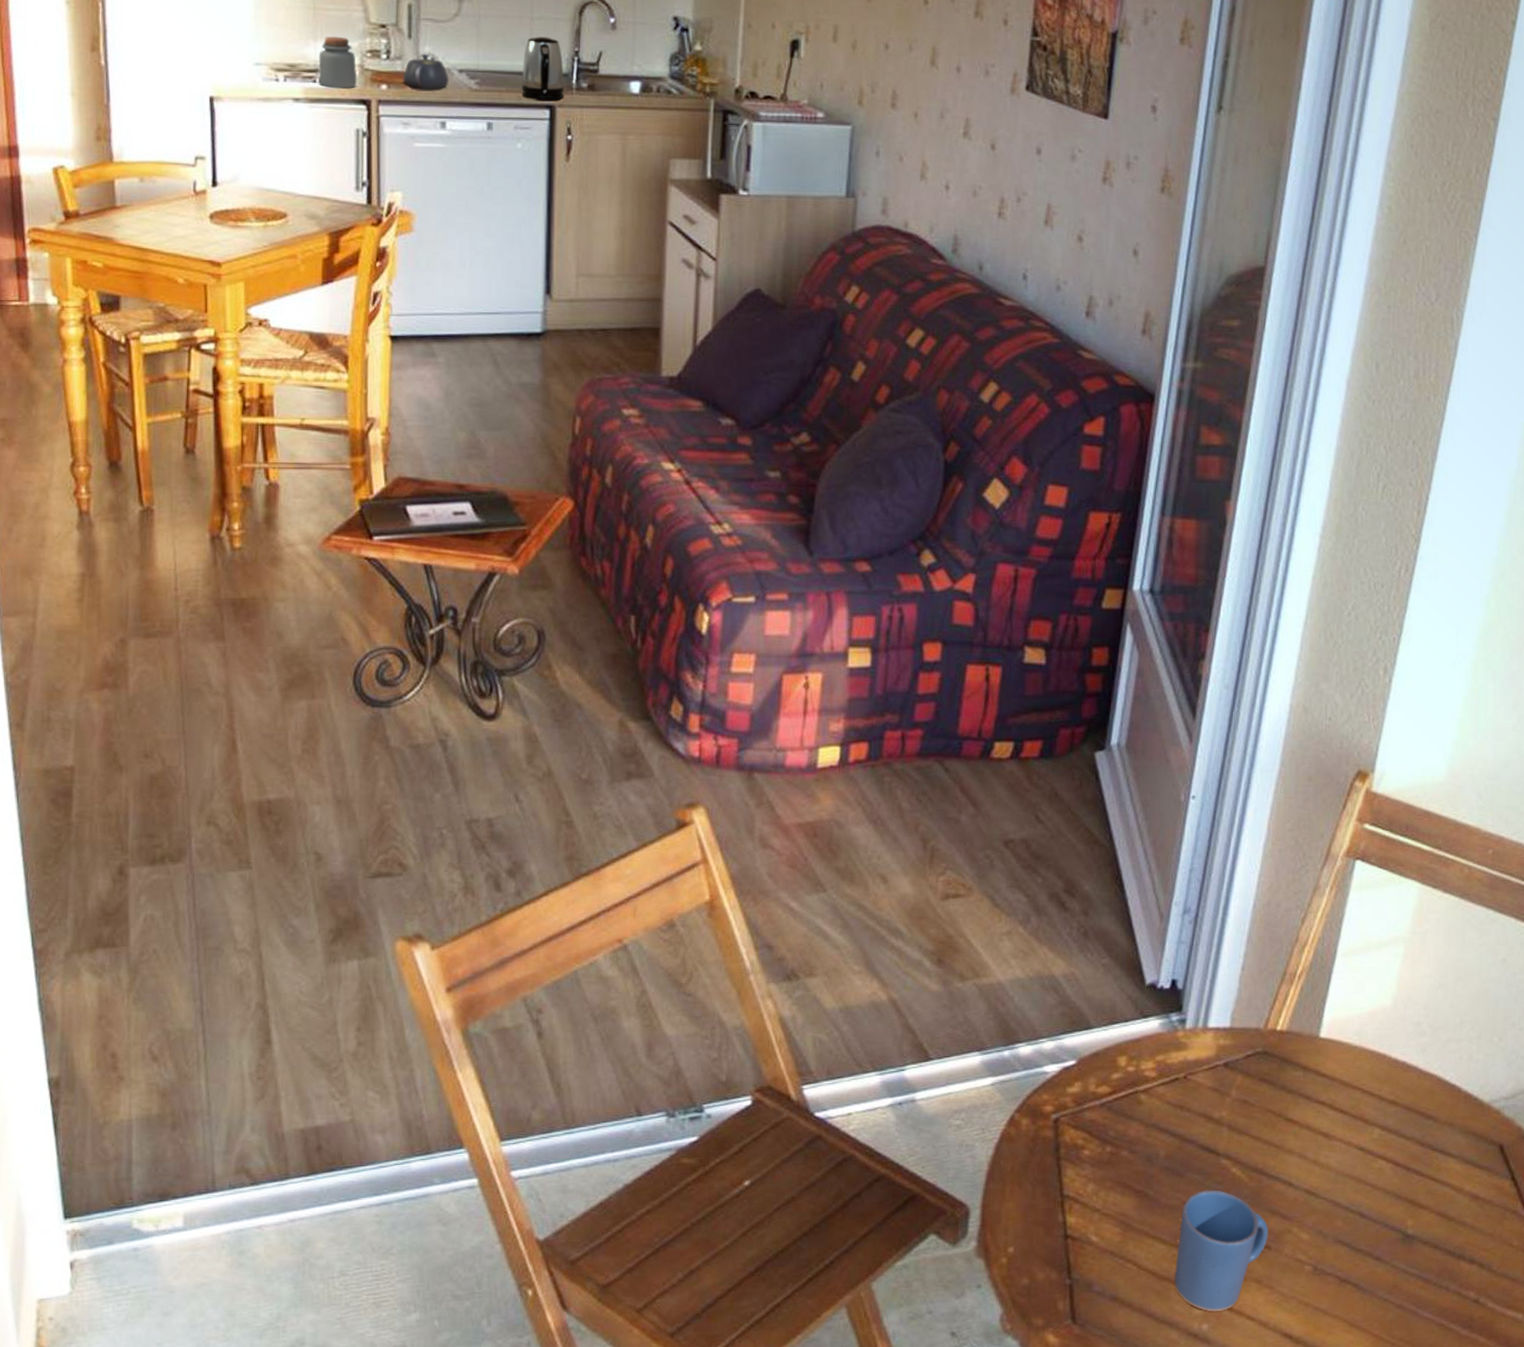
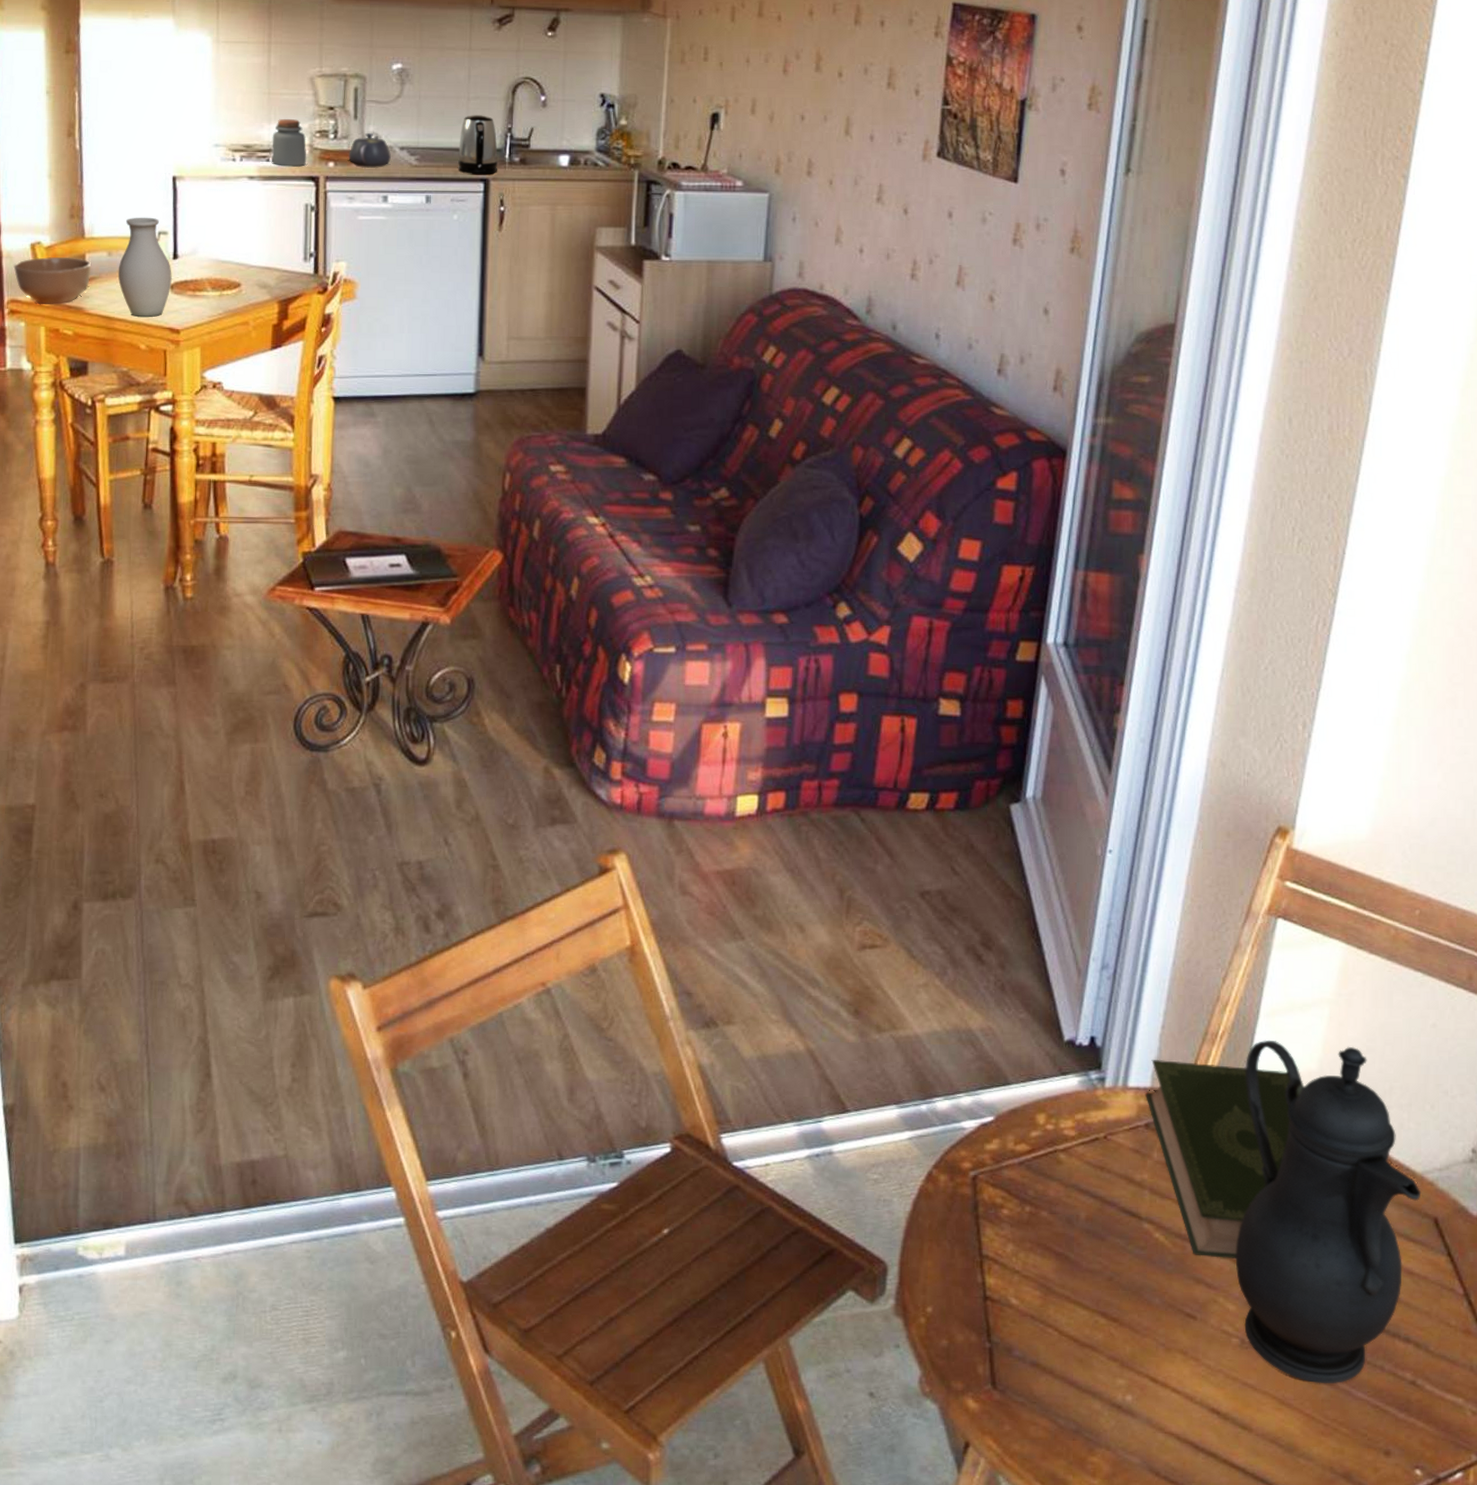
bowl: none [34,182,122,235] -> present [13,257,92,305]
vase: none [151,140,211,249] -> present [118,217,172,317]
mug: present [1174,1190,1268,1312] -> none [1096,1255,1193,1383]
book: none [1225,1000,1379,1190] -> present [1146,1059,1305,1258]
coffeepot: none [1309,978,1488,1306] -> present [1235,1039,1422,1384]

